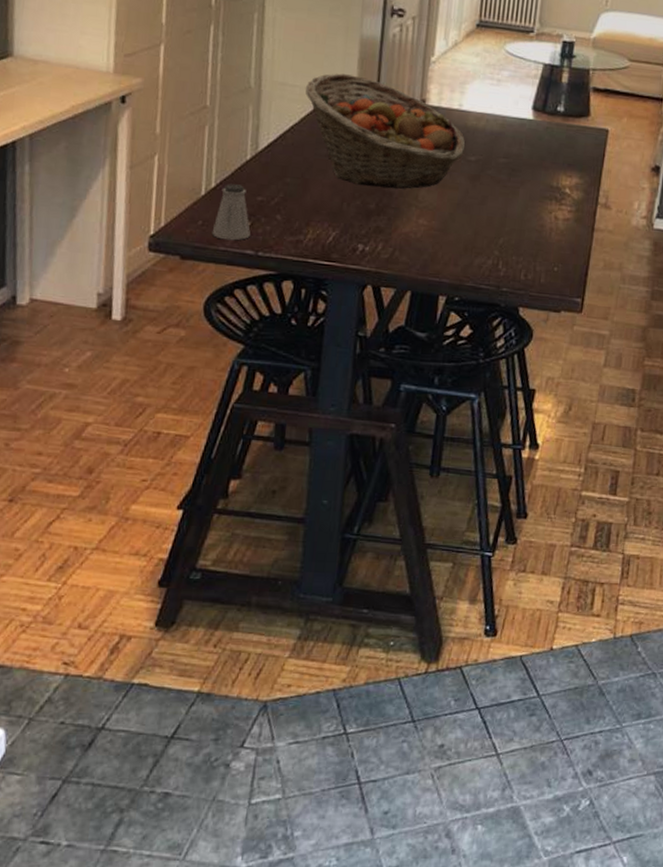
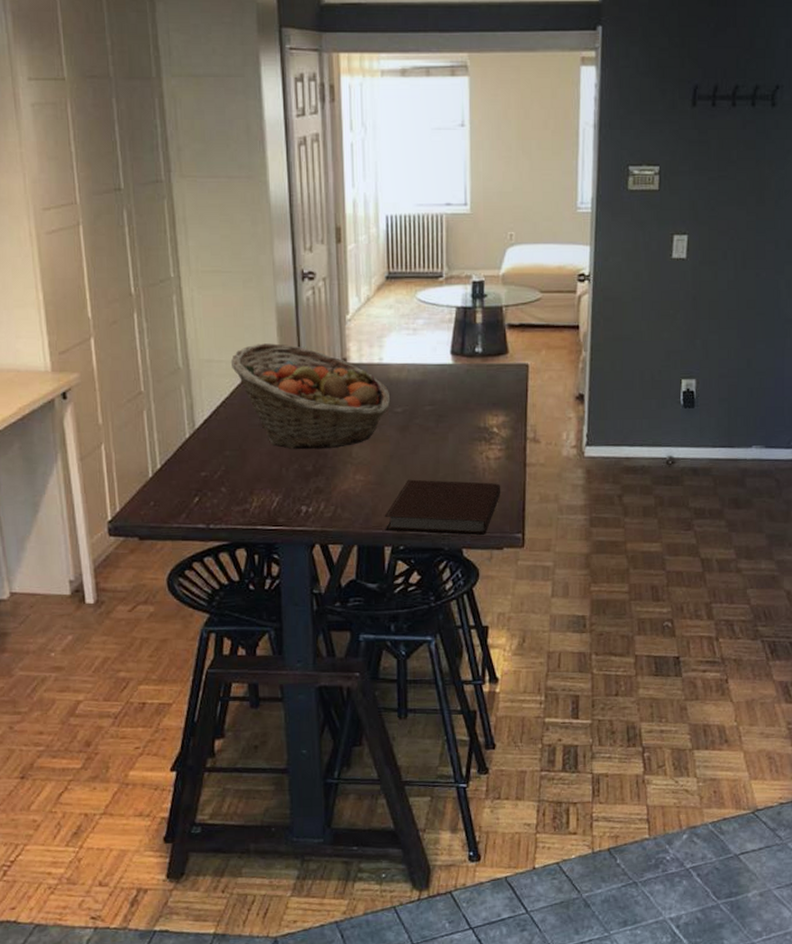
saltshaker: present [211,184,251,241] -> none [164,463,200,517]
notebook: none [441,230,566,295] -> present [384,479,501,535]

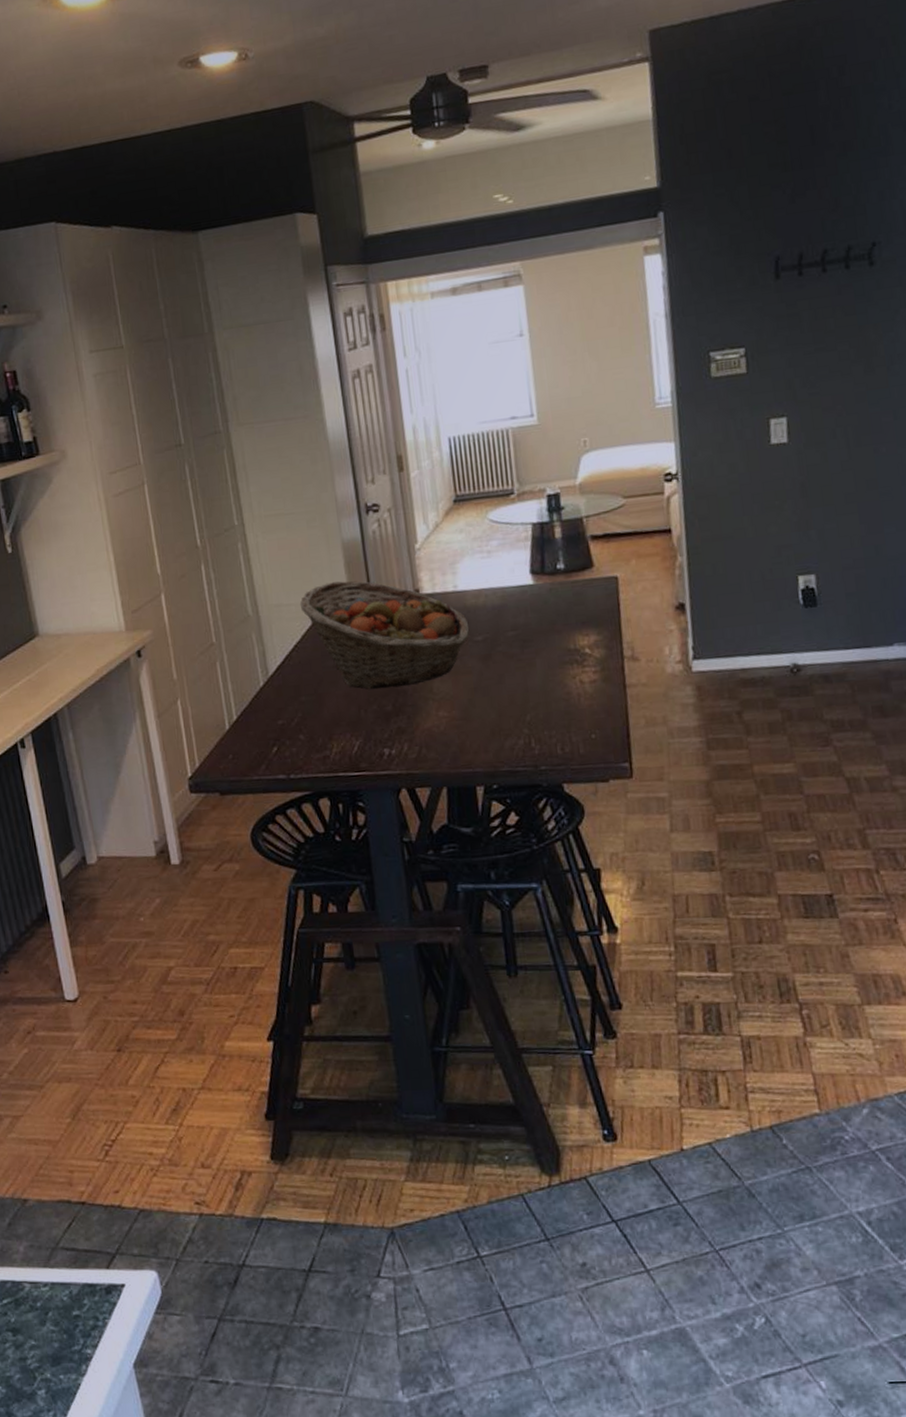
notebook: present [384,479,501,535] -> none [473,708,601,770]

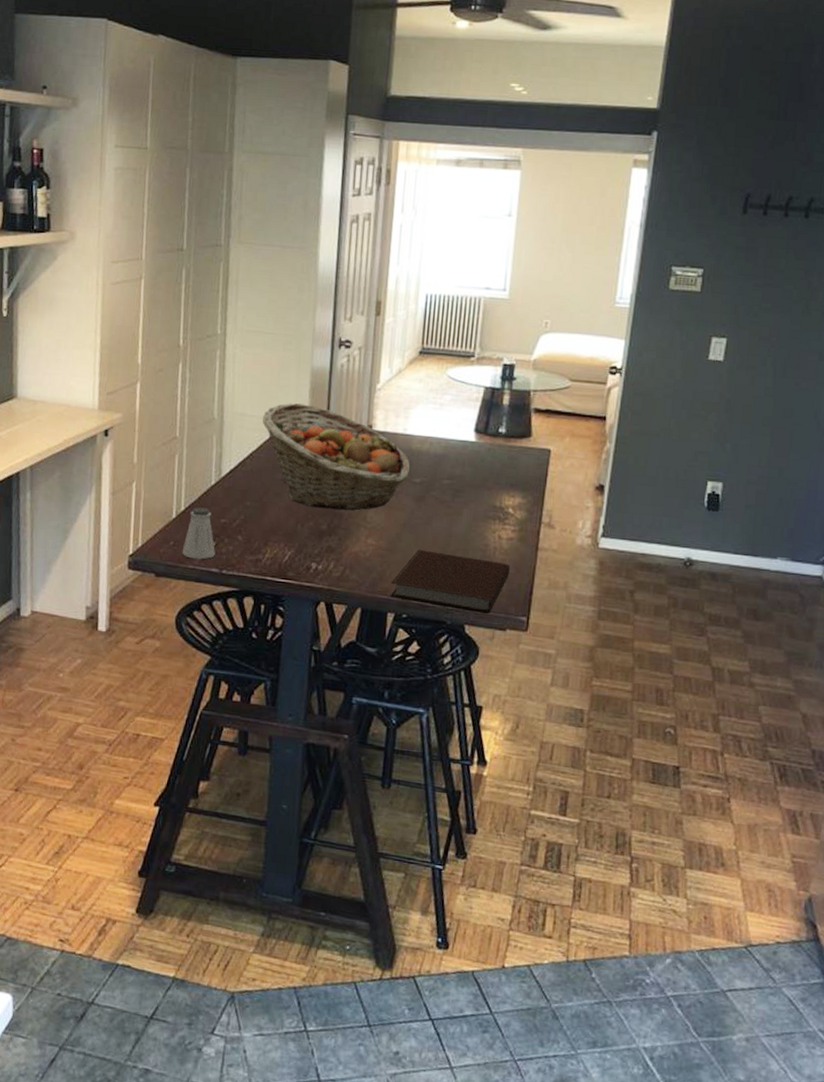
saltshaker: none [243,712,279,769] -> present [182,507,215,560]
notebook: none [473,708,601,770] -> present [390,549,511,614]

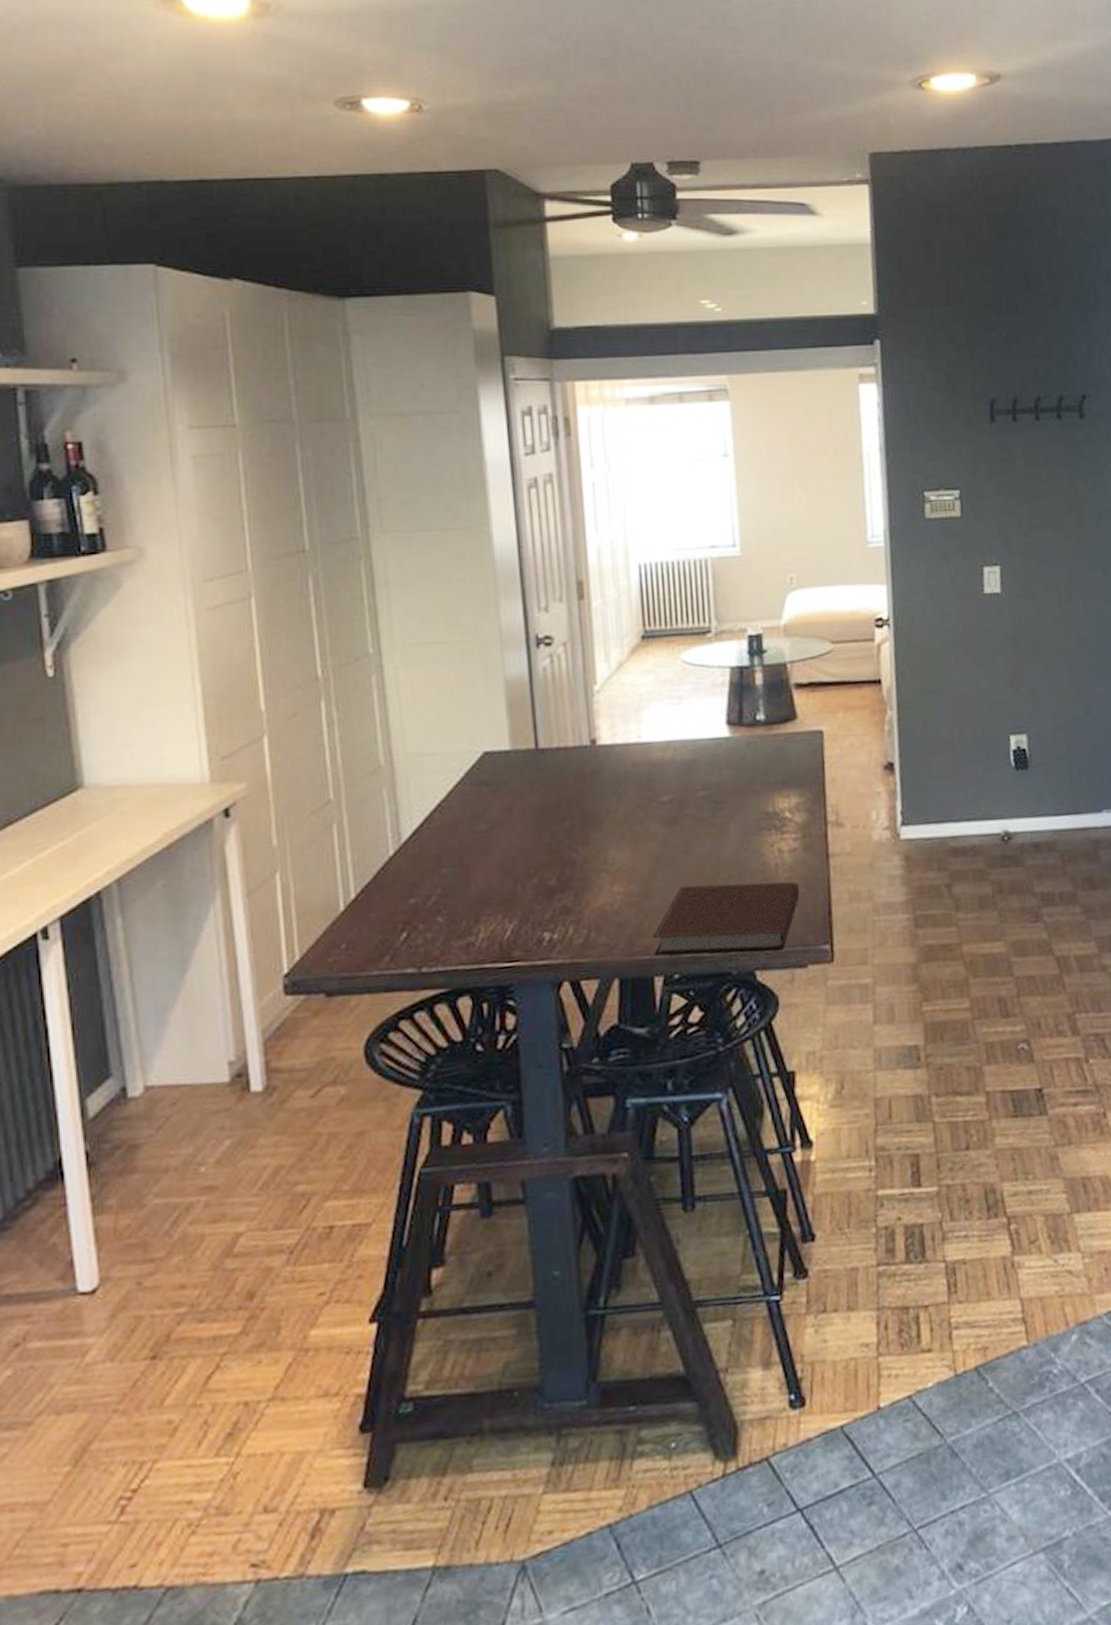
saltshaker: present [182,507,215,560] -> none [360,888,408,962]
fruit basket: present [262,403,411,511] -> none [447,726,654,860]

